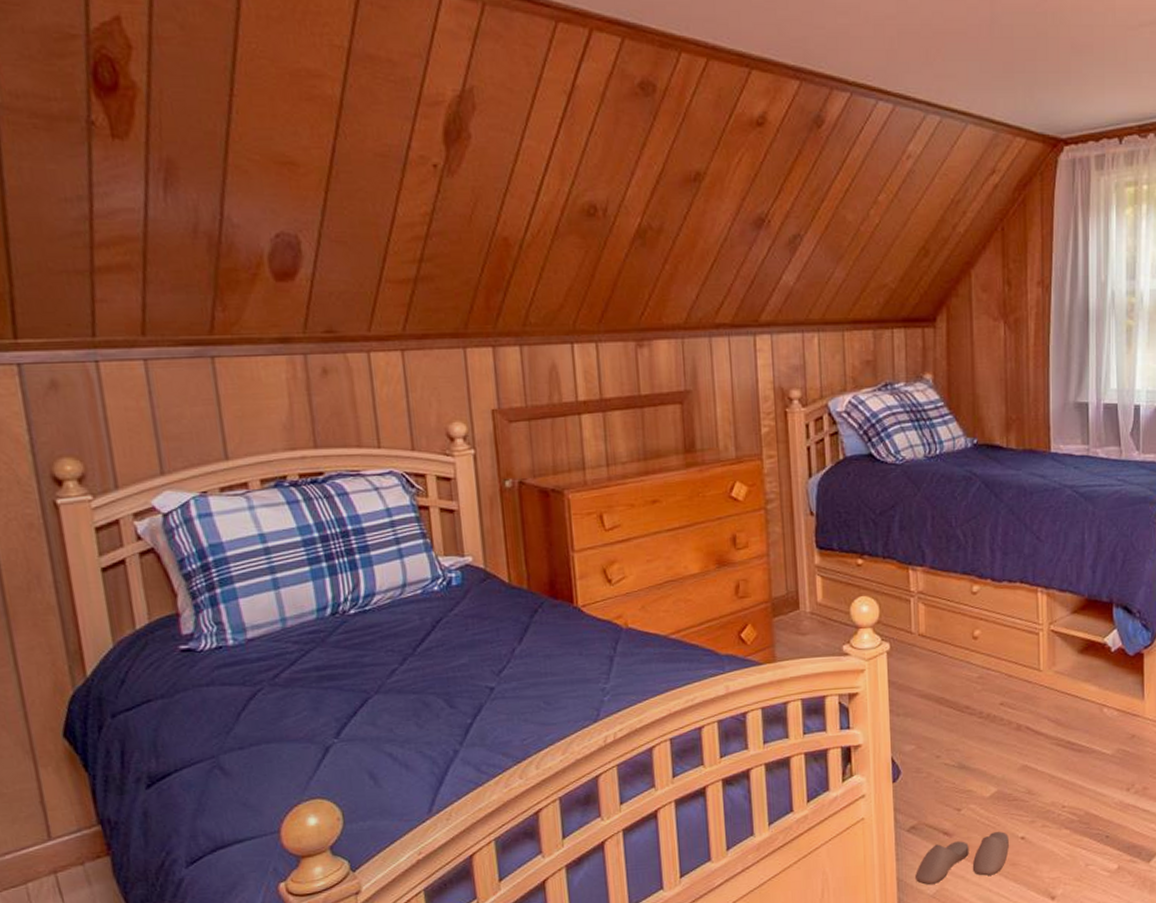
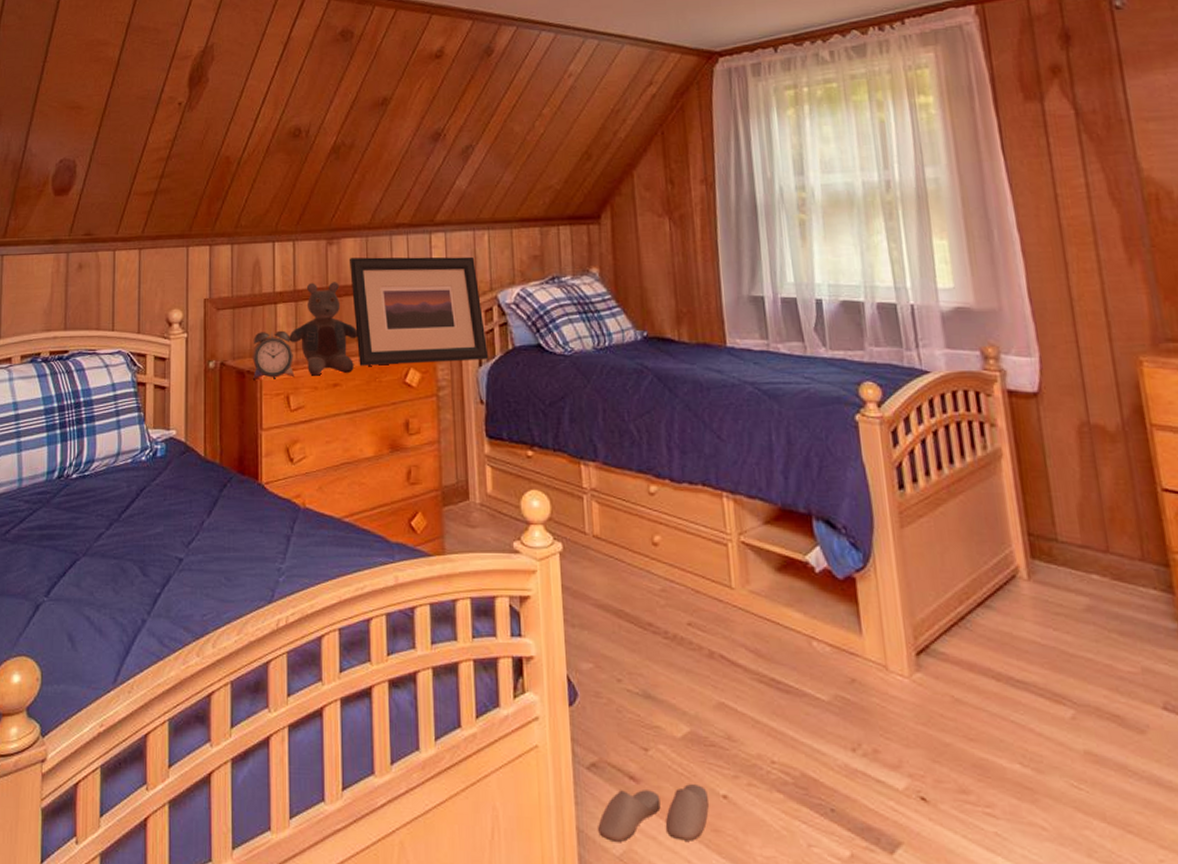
alarm clock: none [555,444,608,499] -> present [252,330,295,379]
stuffed animal: none [598,389,677,493] -> present [289,282,358,376]
picture frame: none [662,361,819,481] -> present [348,256,489,366]

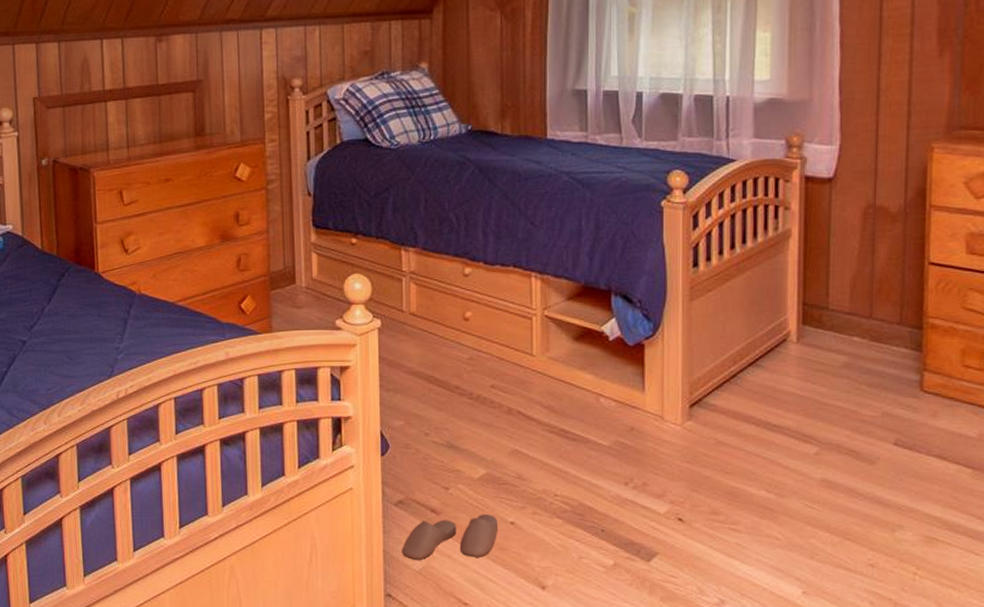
alarm clock: present [252,330,295,379] -> none [84,128,127,176]
stuffed animal: present [289,282,358,376] -> none [120,79,189,172]
picture frame: present [348,256,489,366] -> none [178,52,317,161]

